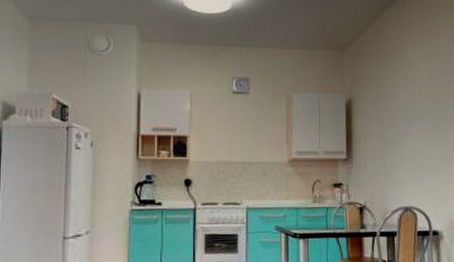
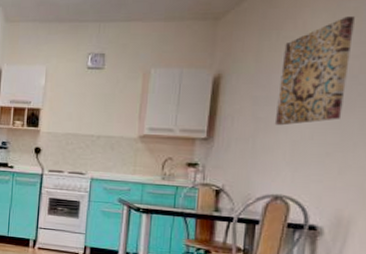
wall art: none [396,52,442,144] -> present [274,16,355,126]

